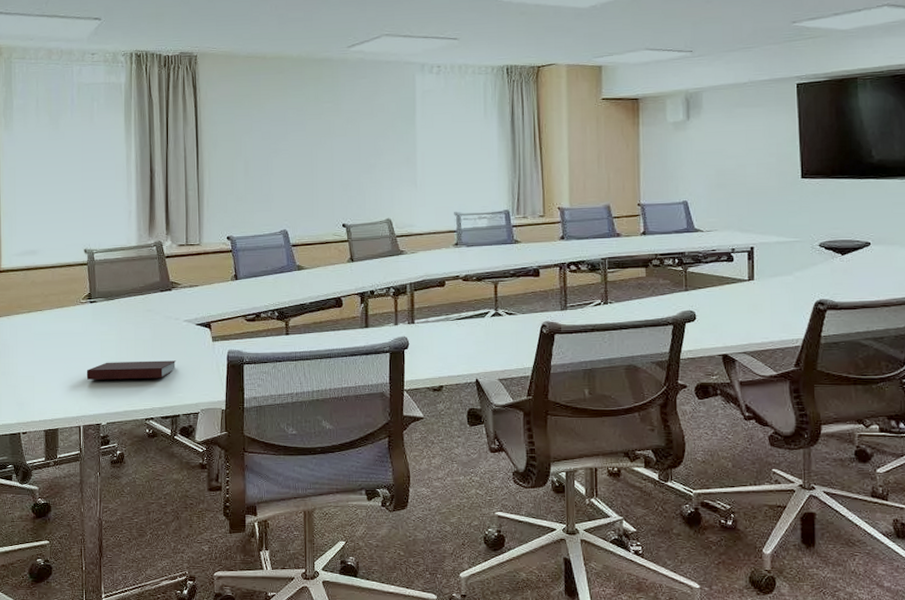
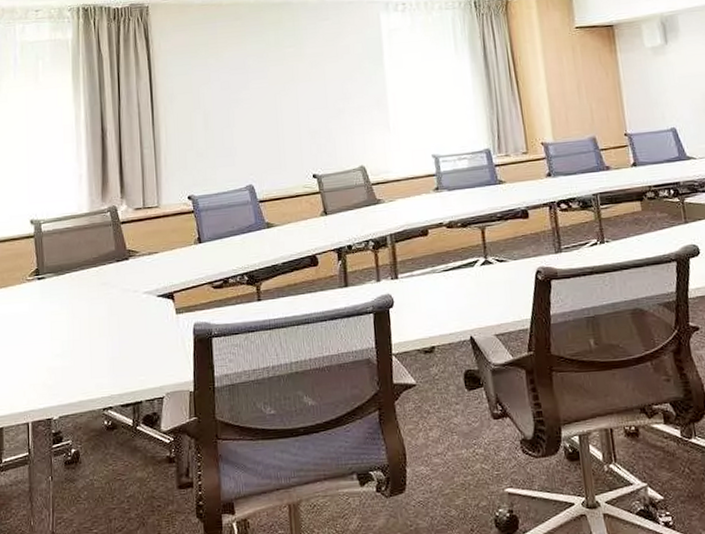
notebook: present [86,360,176,380] -> none [34,338,137,368]

